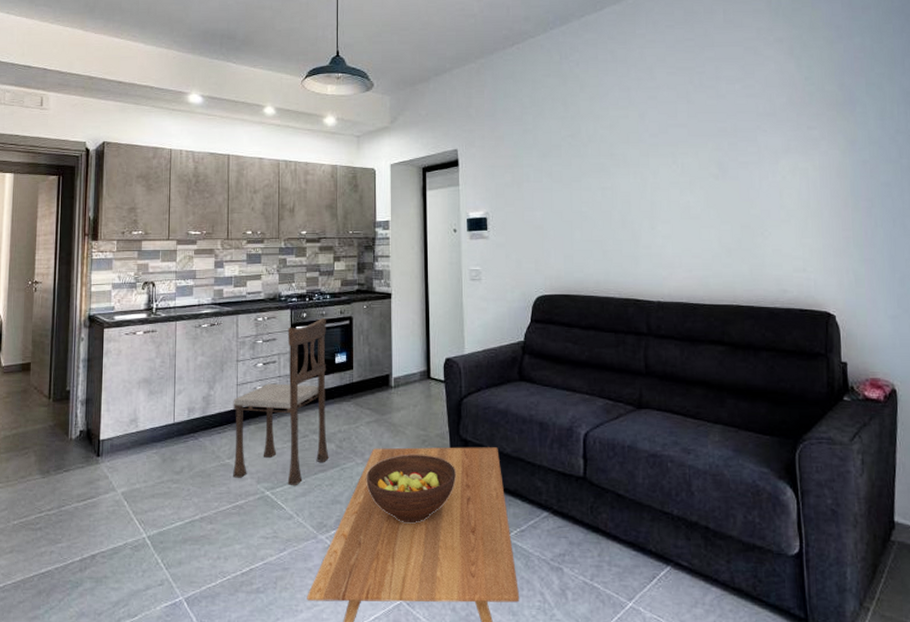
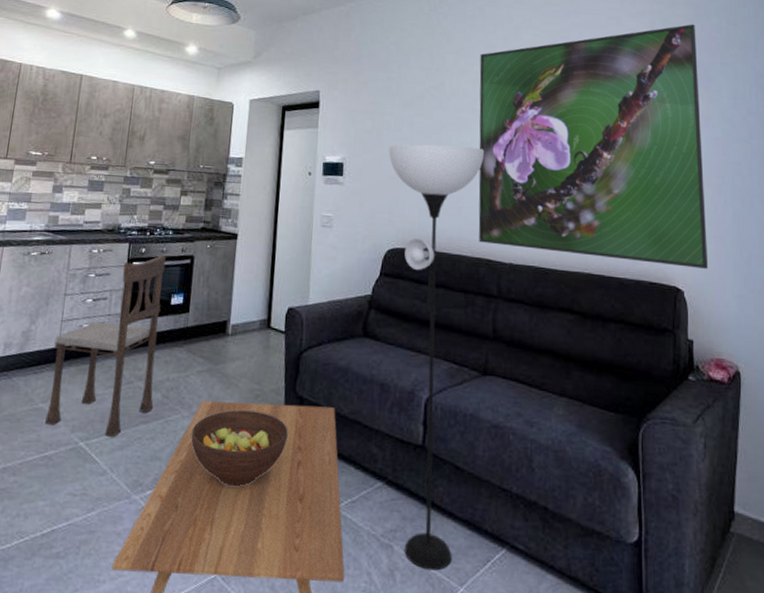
floor lamp: none [530,191,625,588] -> present [388,144,484,571]
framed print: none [615,46,860,292] -> present [478,24,709,269]

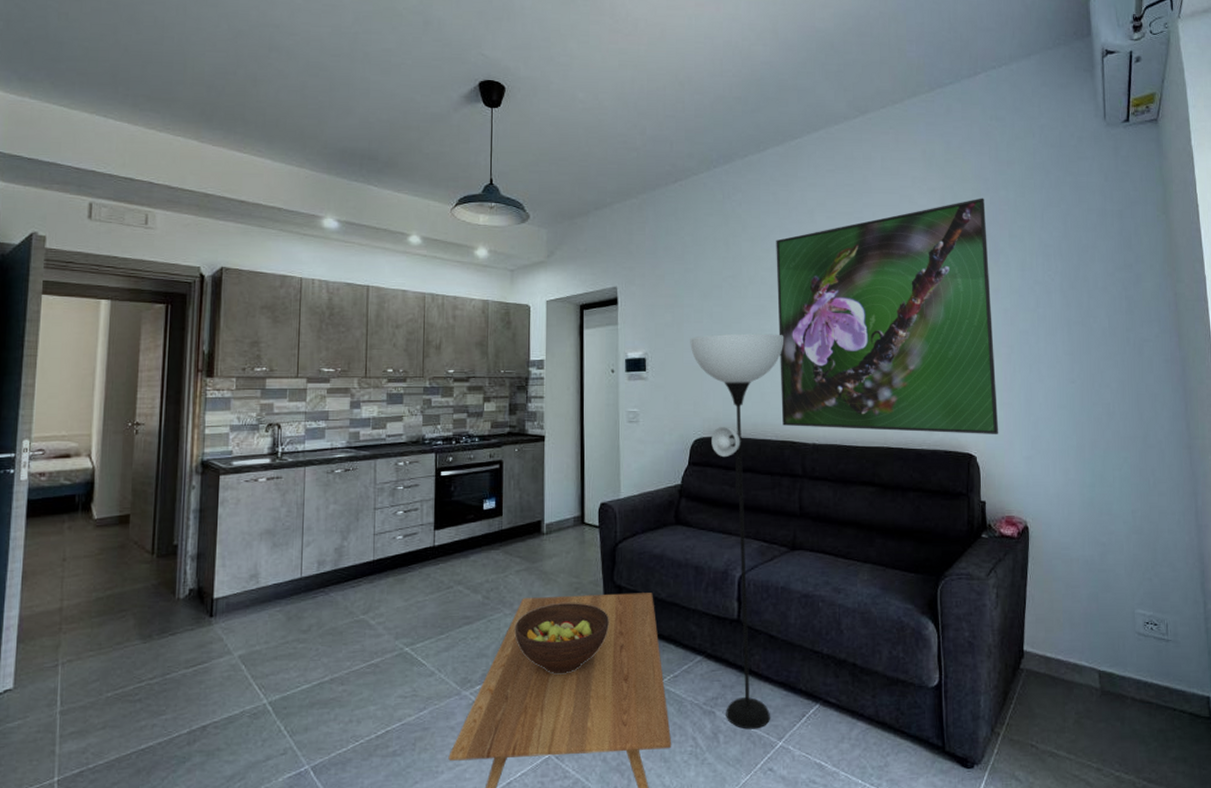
dining chair: present [45,255,166,437] -> none [368,462,475,640]

